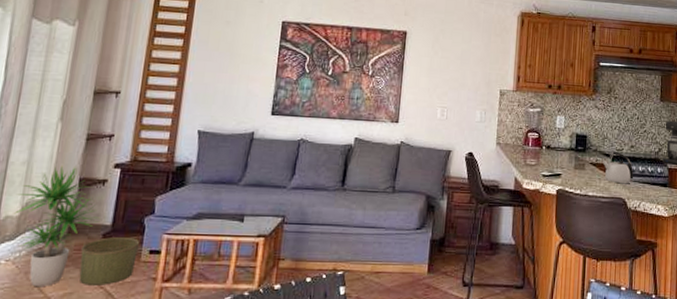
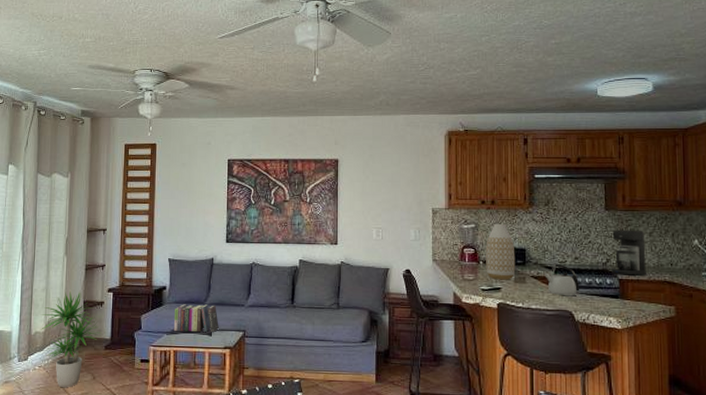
basket: present [78,236,140,285] -> none [90,348,133,388]
books: none [196,184,254,219] -> present [173,304,219,333]
vase: none [548,108,577,167] -> present [486,223,516,280]

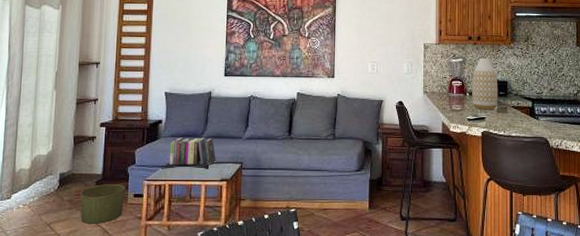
potted plant: present [40,291,102,388] -> none [25,126,93,226]
basket: none [90,348,133,388] -> present [80,183,126,224]
kettle: present [543,264,580,296] -> none [523,95,554,125]

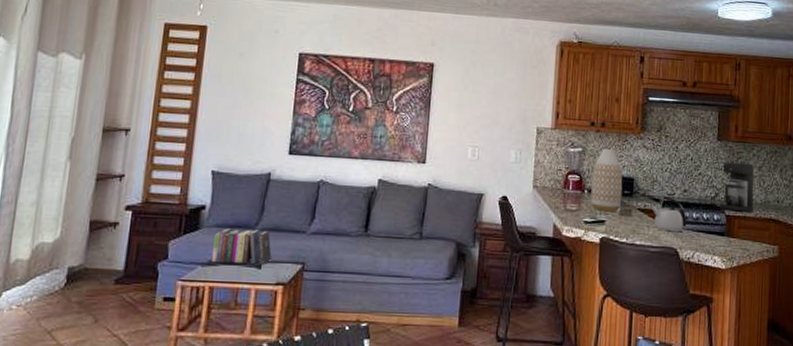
basket: present [80,183,126,224] -> none [91,282,154,333]
kettle: none [523,95,554,125] -> present [650,196,687,232]

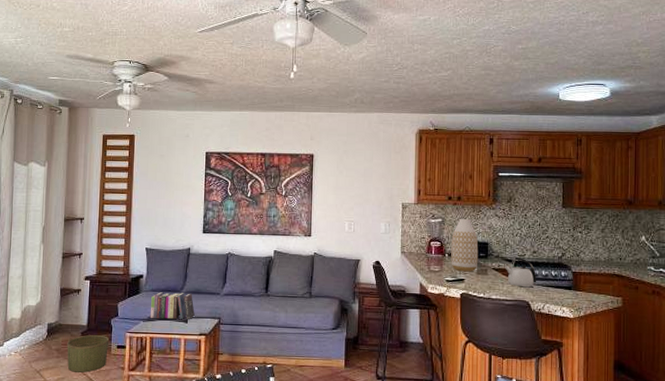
basket: none [91,282,154,333] -> present [67,334,110,373]
coffee maker: present [719,161,755,212] -> none [566,226,598,269]

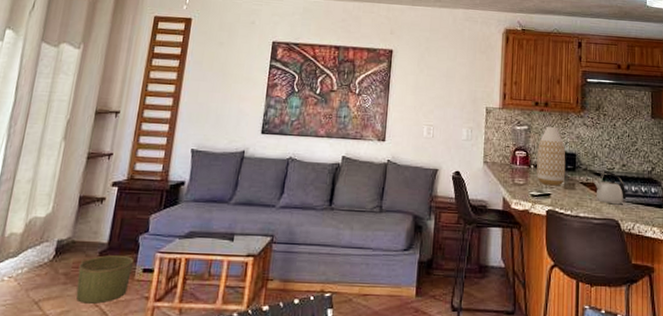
books: present [150,292,195,320] -> none [188,203,244,238]

